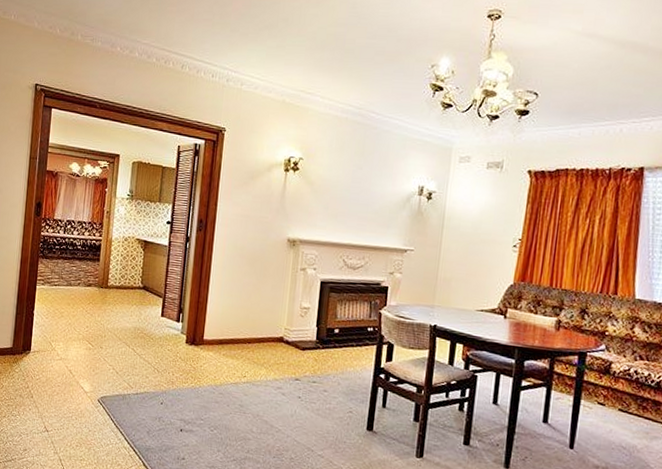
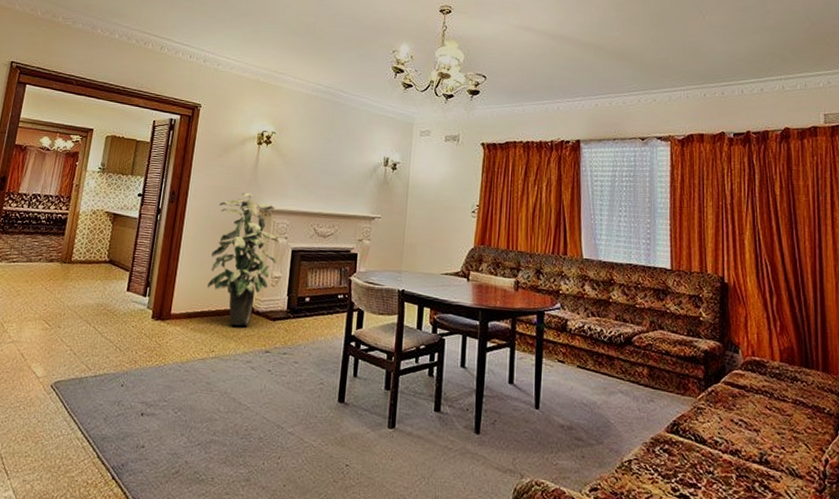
indoor plant: none [237,221,307,354] -> present [207,192,279,326]

